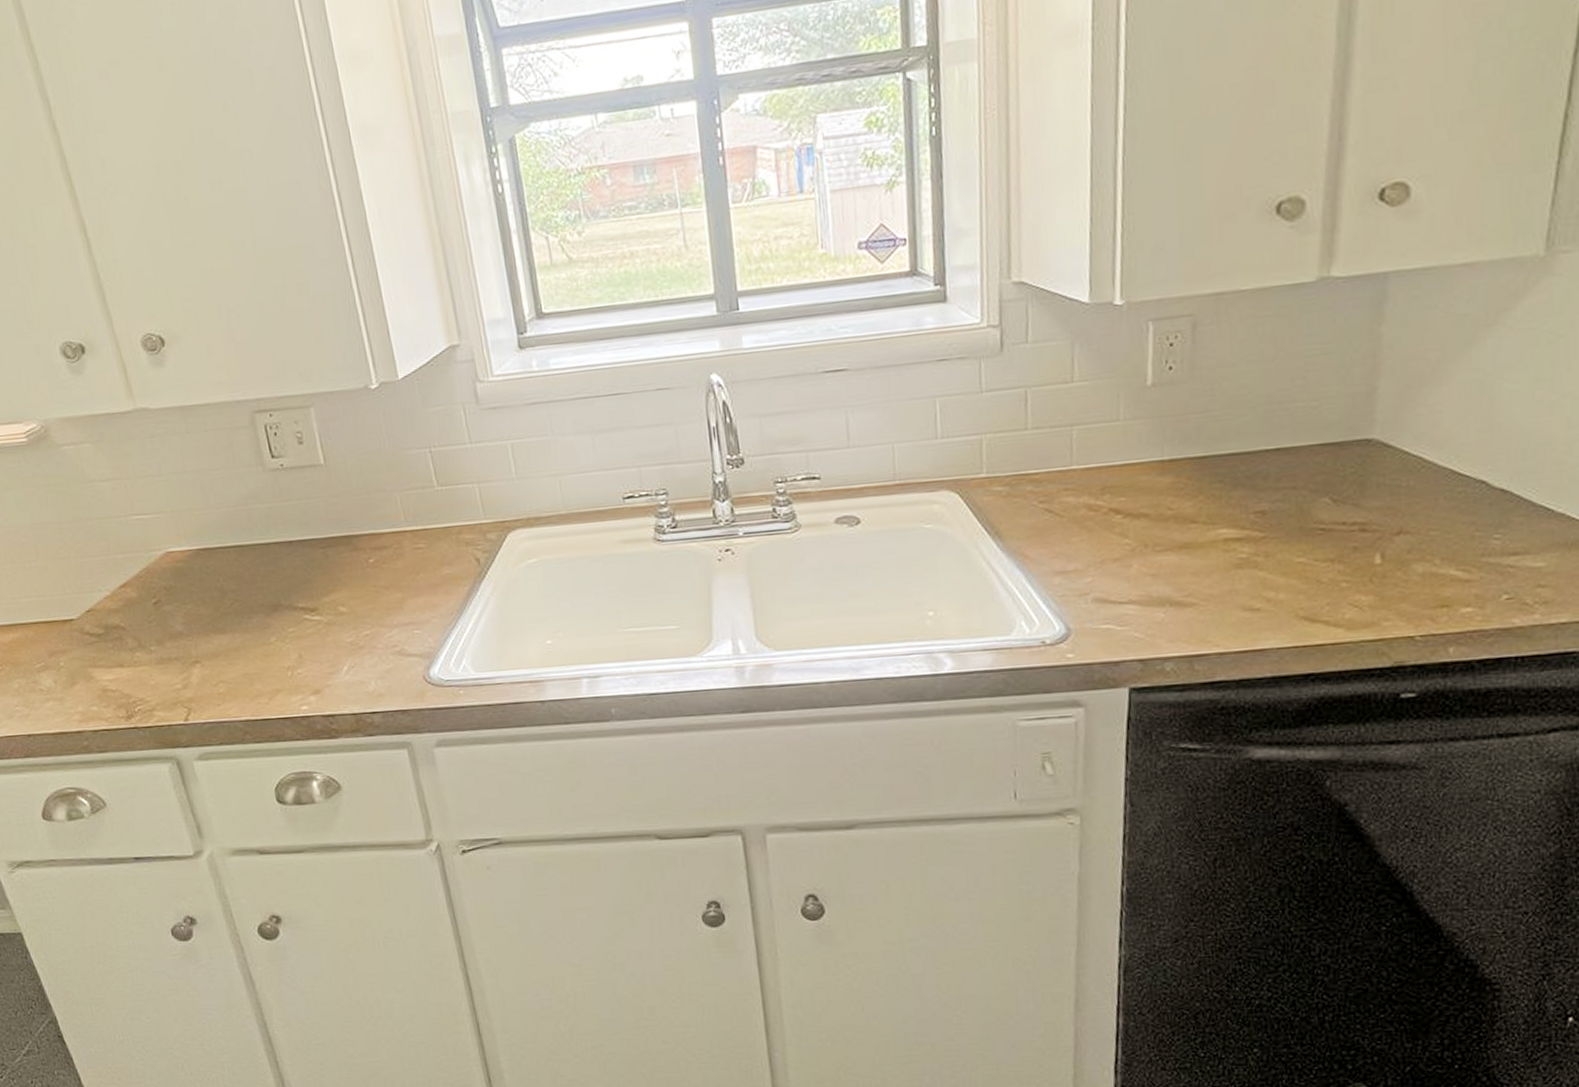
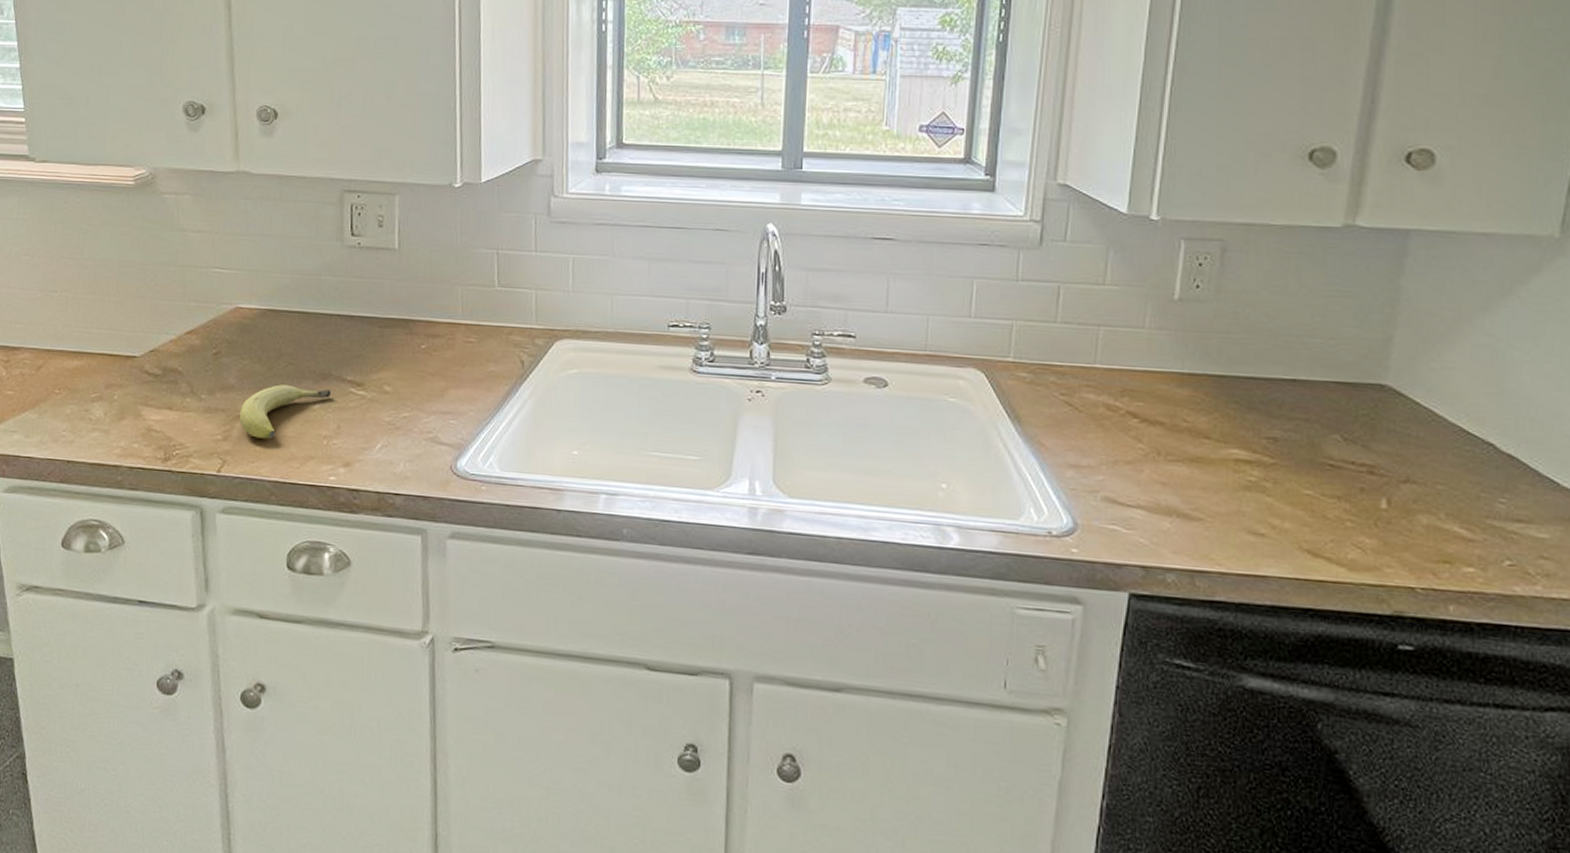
fruit: none [194,620,285,681] -> present [239,384,331,439]

